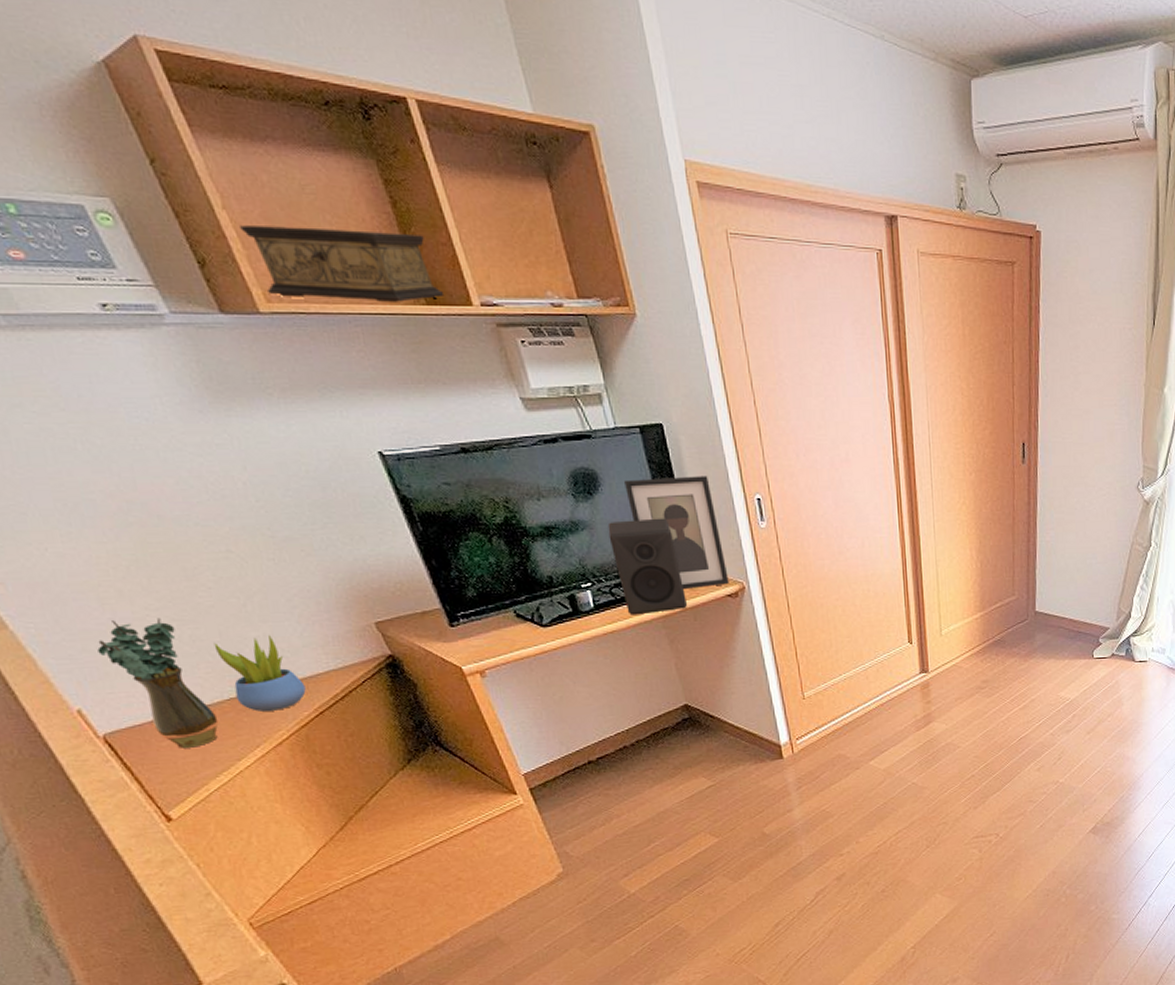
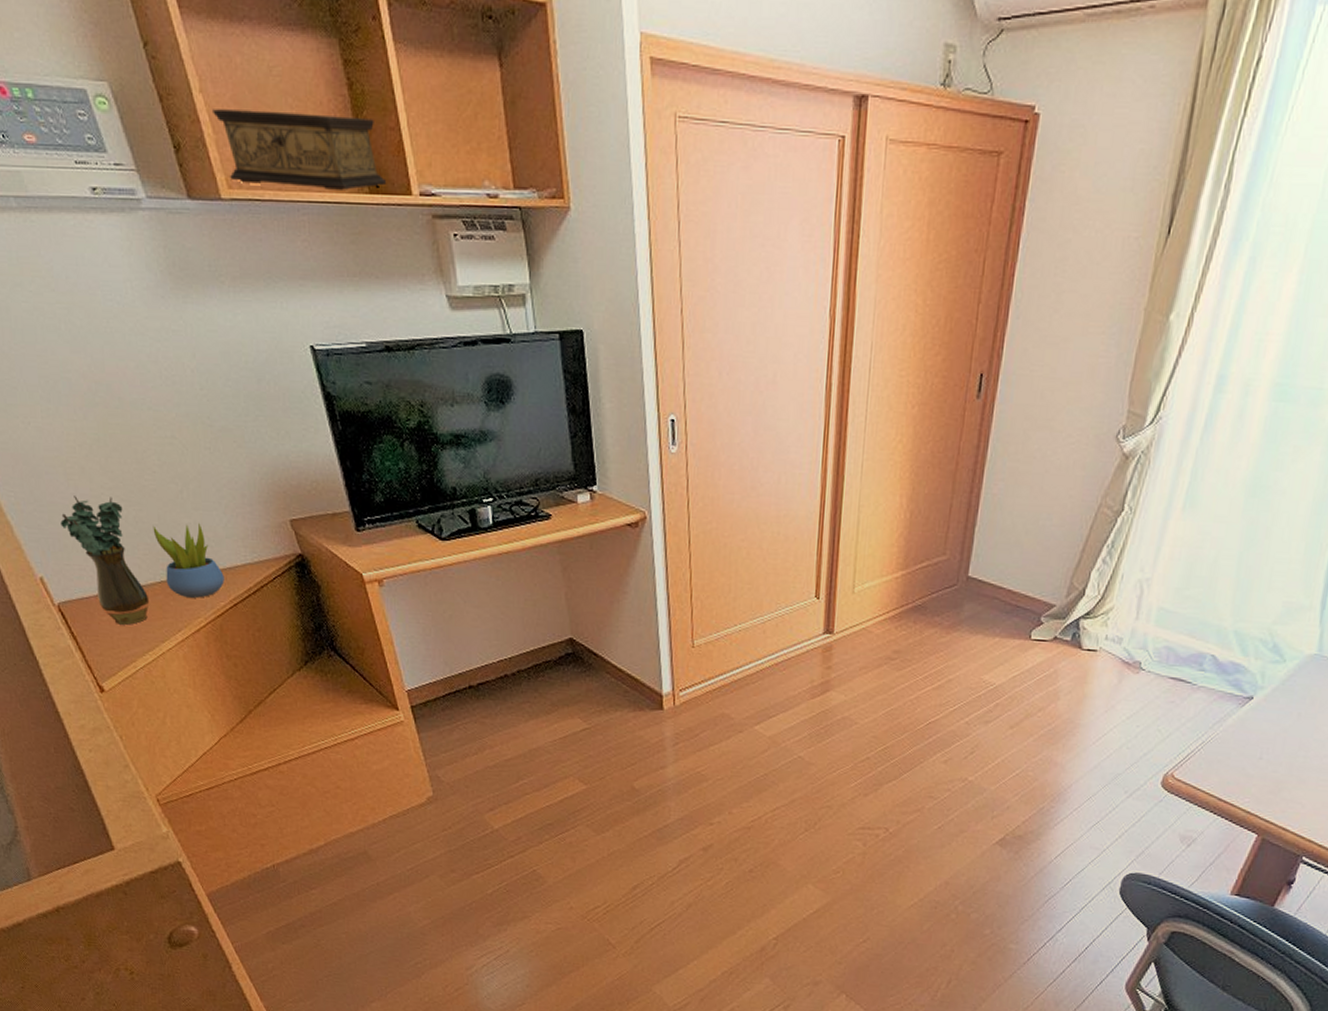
speaker: present [607,518,687,615] -> none [515,433,585,537]
picture frame: present [625,476,729,589] -> none [537,389,631,514]

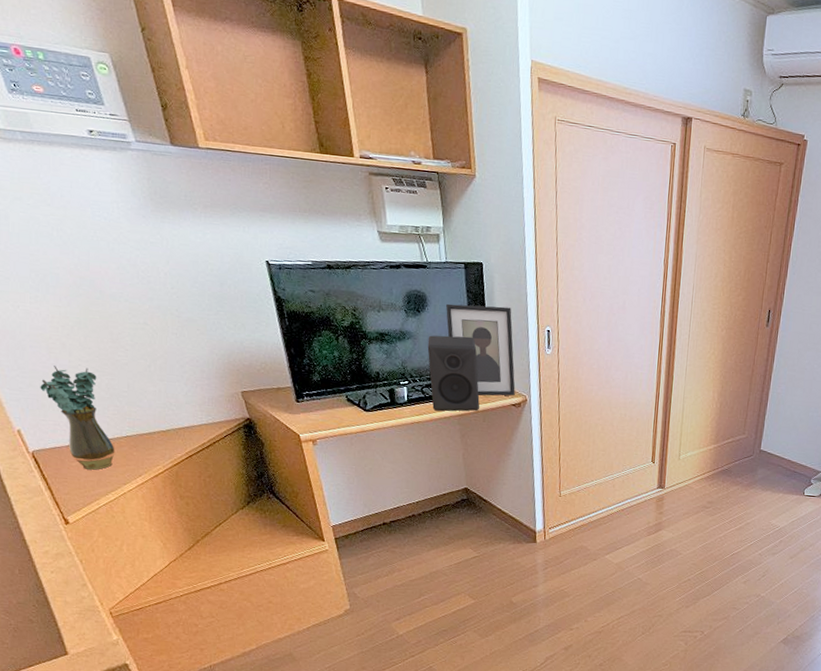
succulent plant: present [153,523,224,598] -> none [122,391,182,450]
decorative box: present [211,109,387,190] -> none [195,82,335,150]
speaker: none [515,433,585,537] -> present [427,335,480,411]
picture frame: none [537,389,631,514] -> present [446,303,515,396]

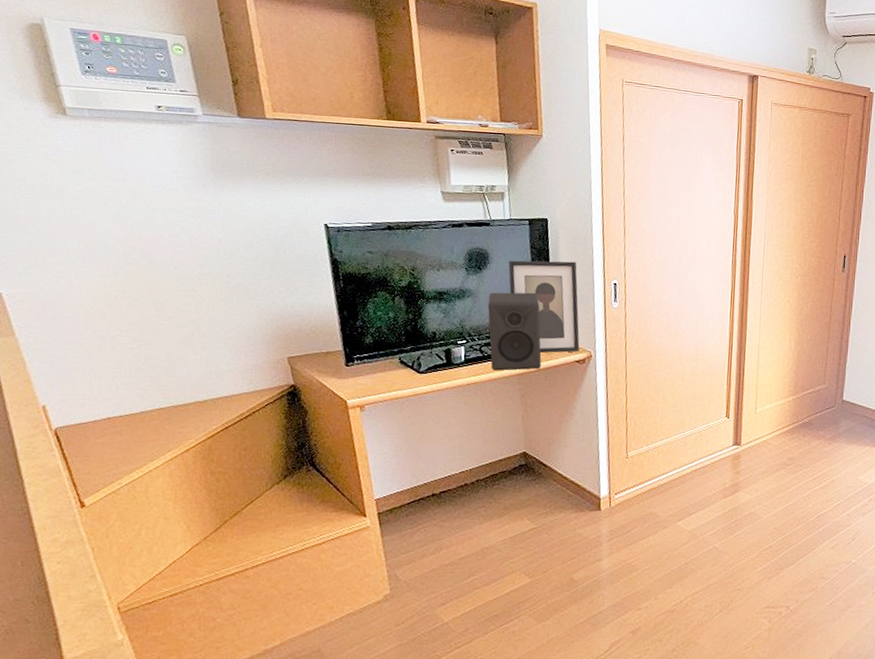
vase: present [40,366,115,470] -> none [73,337,146,446]

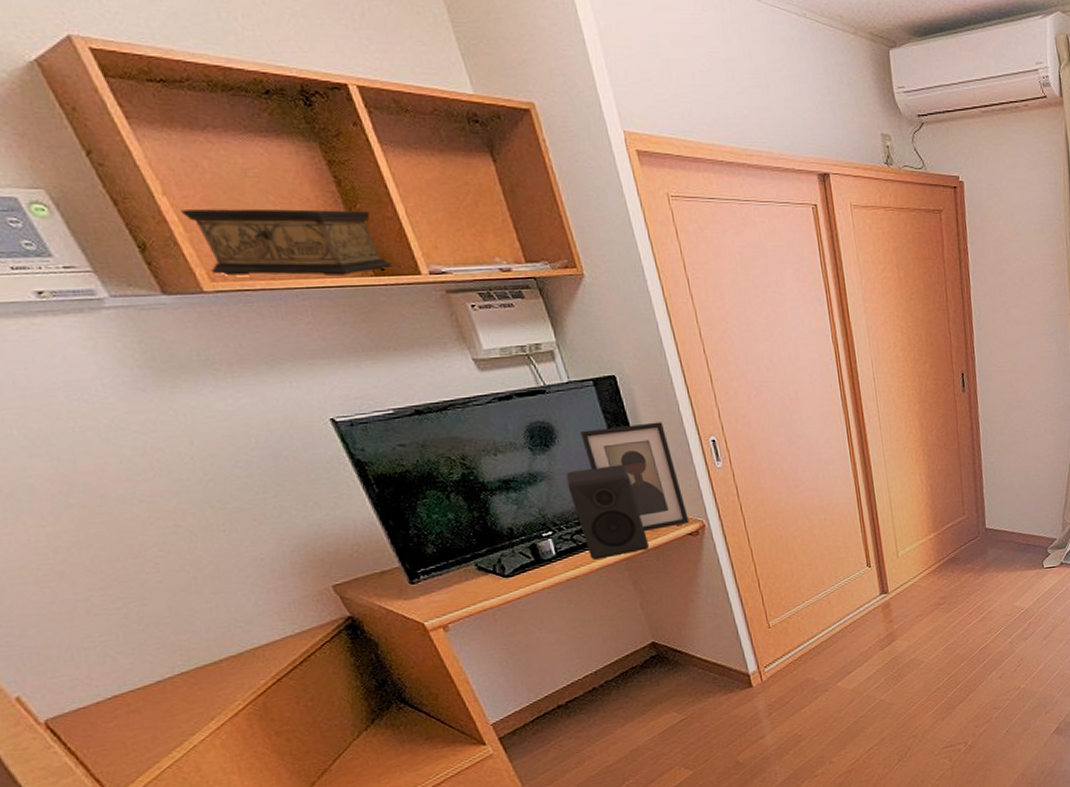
decorative box: none [267,58,402,117] -> present [180,208,393,276]

